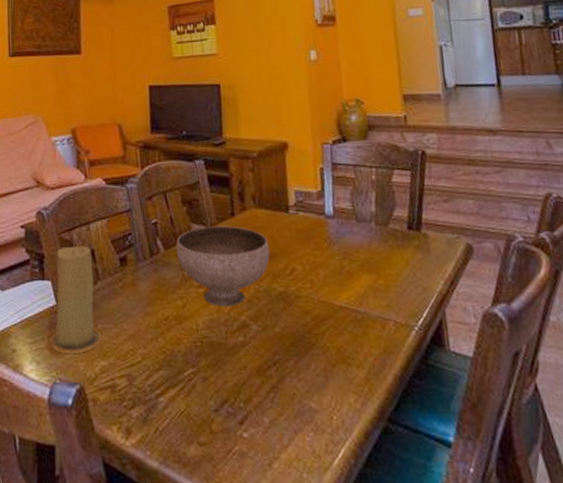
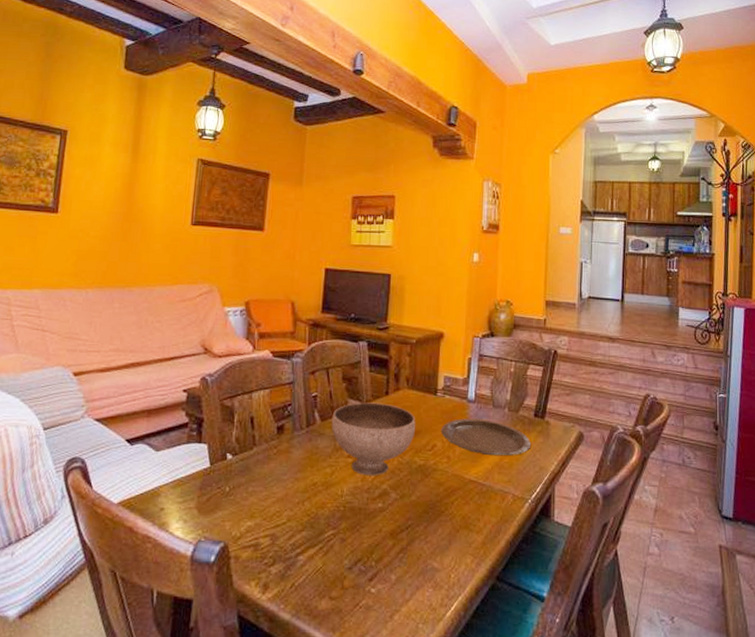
candle: present [50,246,101,355] -> none [199,412,251,515]
plate: none [299,236,409,278] -> present [441,418,531,456]

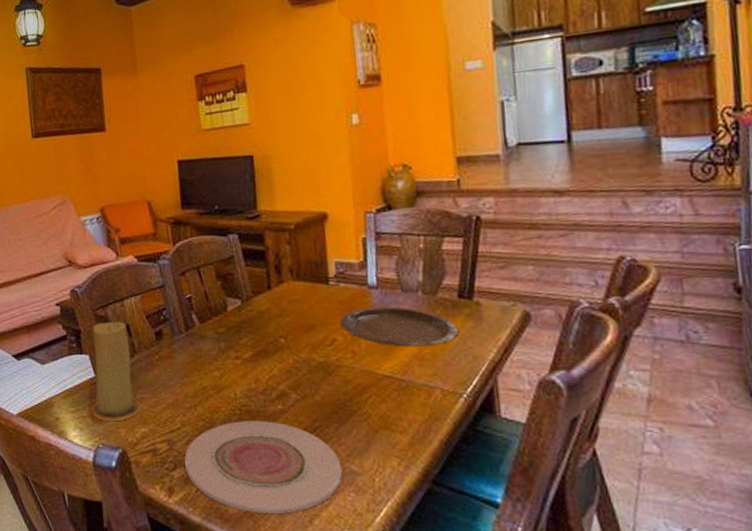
candle: none [199,412,251,515] -> present [91,321,141,422]
plate: none [283,517,425,609] -> present [184,421,343,514]
bowl: present [331,402,416,476] -> none [211,298,309,377]

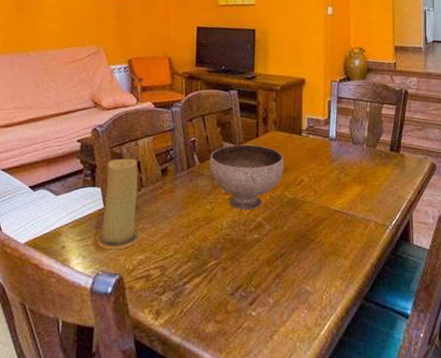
plate: present [184,421,343,514] -> none [172,248,299,331]
bowl: none [211,298,309,377] -> present [209,144,285,211]
plate: present [339,306,459,347] -> none [307,155,389,188]

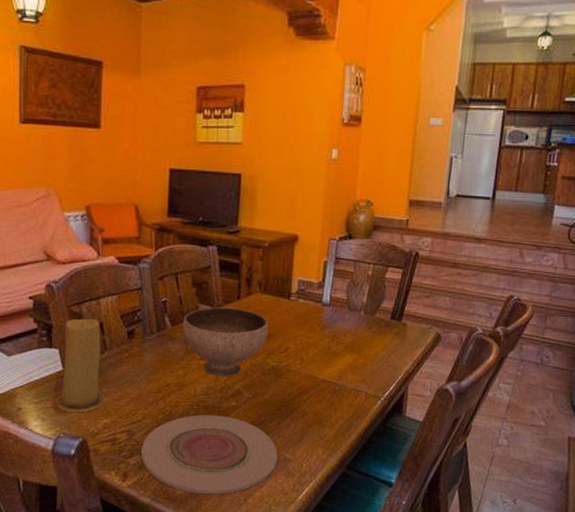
plate: none [172,248,299,331] -> present [140,415,278,494]

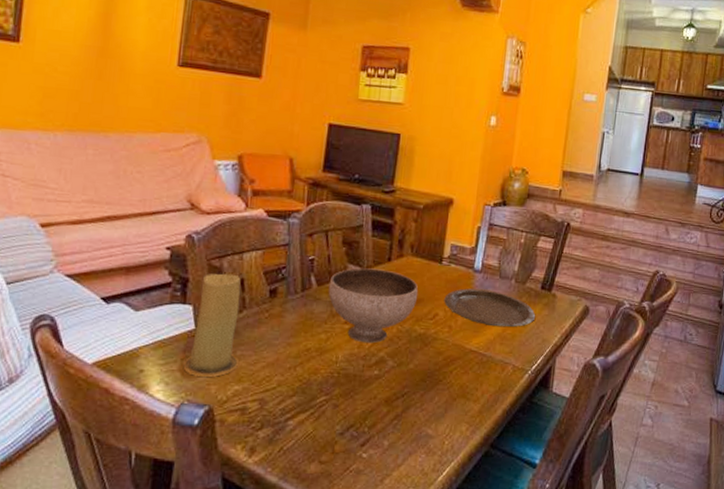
plate: present [140,415,278,494] -> none [271,383,420,473]
plate: none [294,322,387,357] -> present [444,288,536,328]

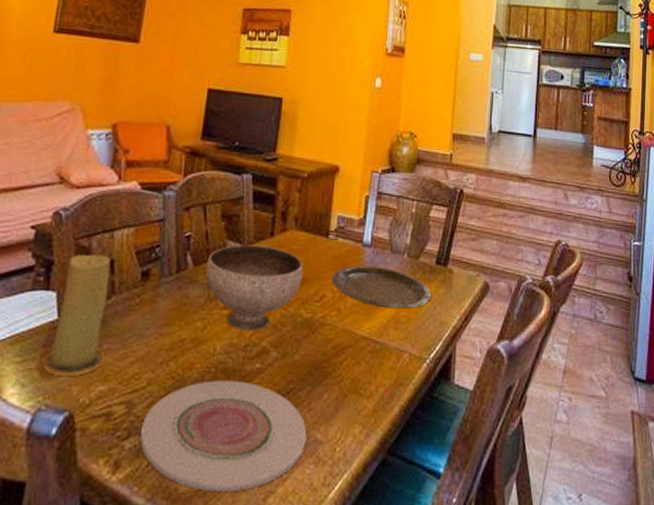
plate: none [271,383,420,473] -> present [139,380,307,491]

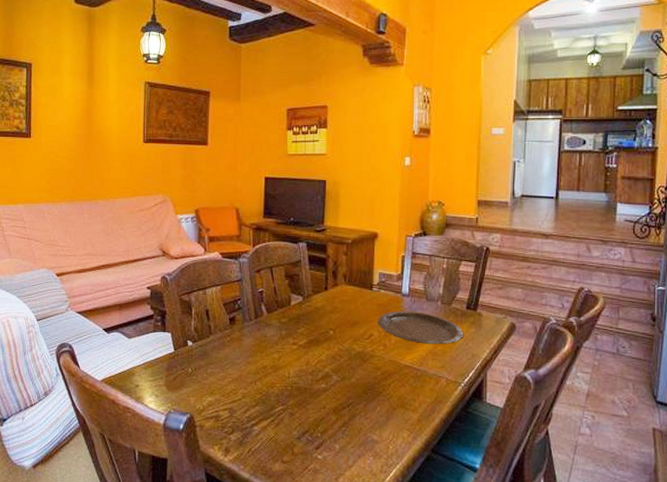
candle: present [42,254,111,377] -> none [168,306,210,391]
plate: present [139,380,307,491] -> none [240,395,366,472]
bowl: present [205,244,304,332] -> none [277,297,354,361]

